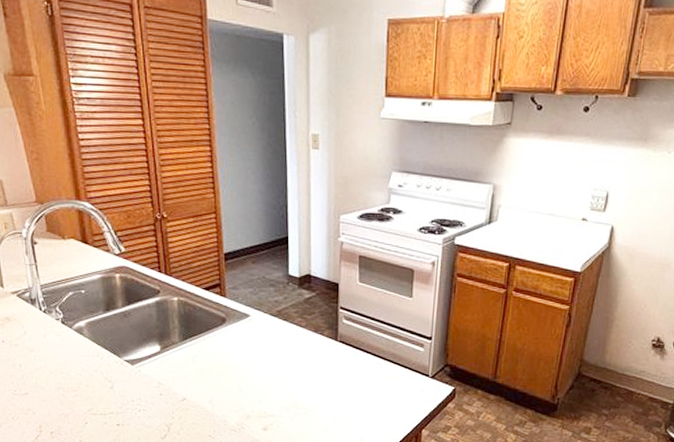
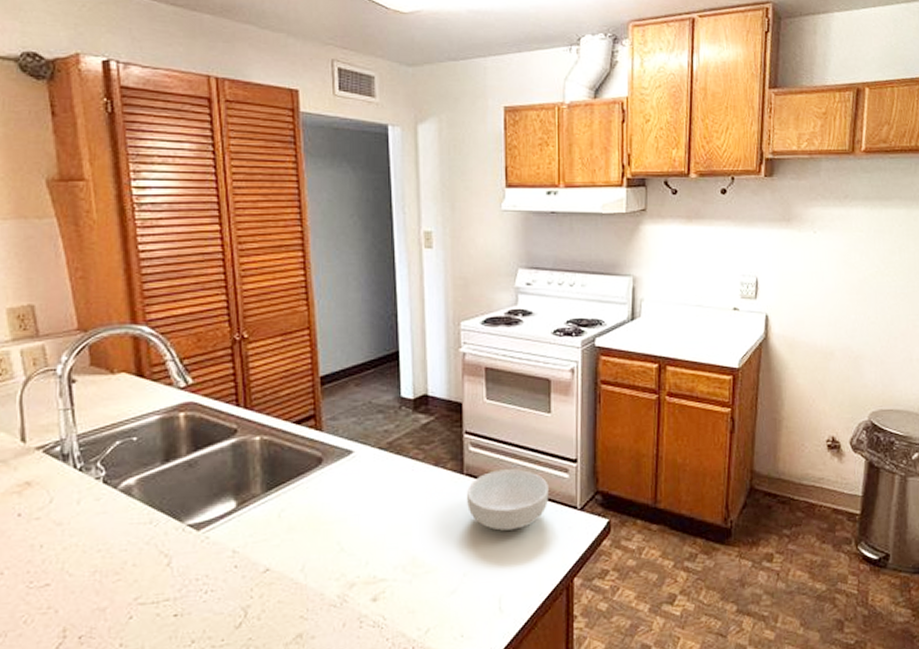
cereal bowl: none [339,340,407,388] -> present [467,469,549,531]

